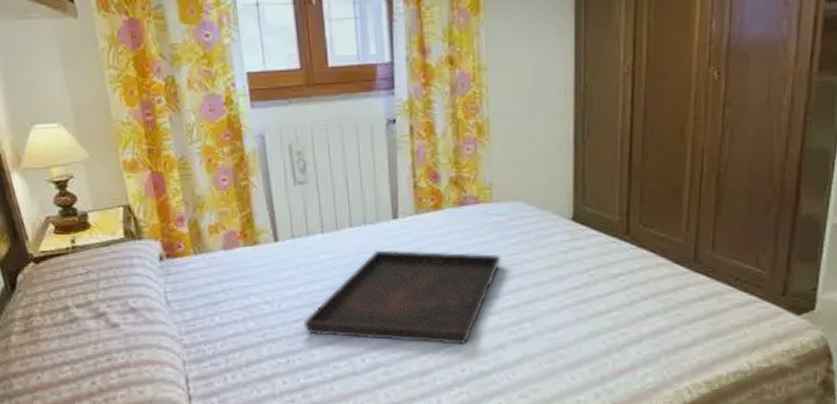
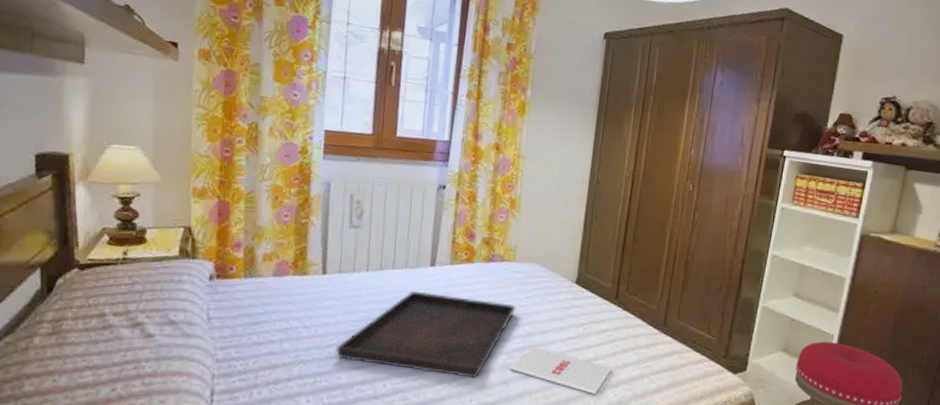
magazine: none [502,301,632,353] -> present [509,346,613,394]

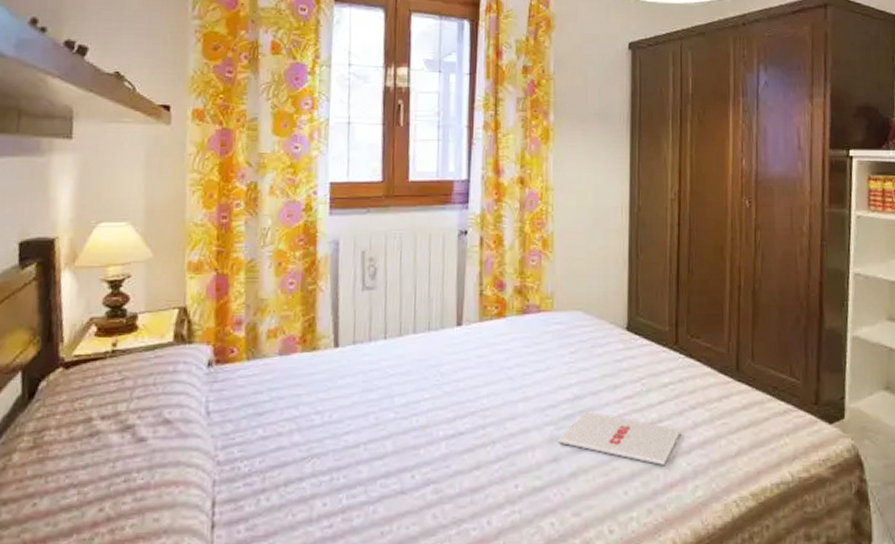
serving tray: present [335,291,517,378] -> none [353,357,560,458]

